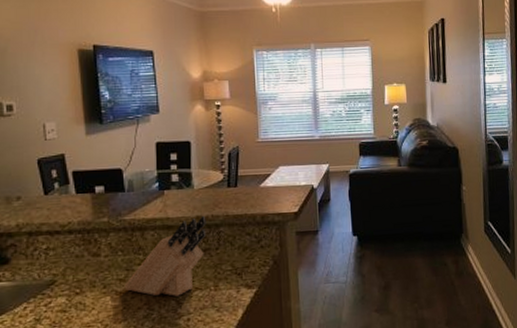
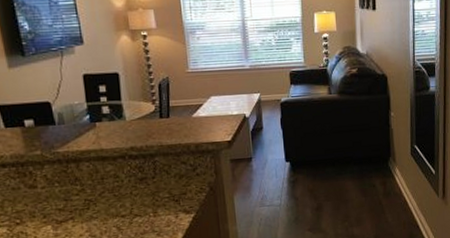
knife block: present [124,215,207,296] -> none [64,146,142,223]

